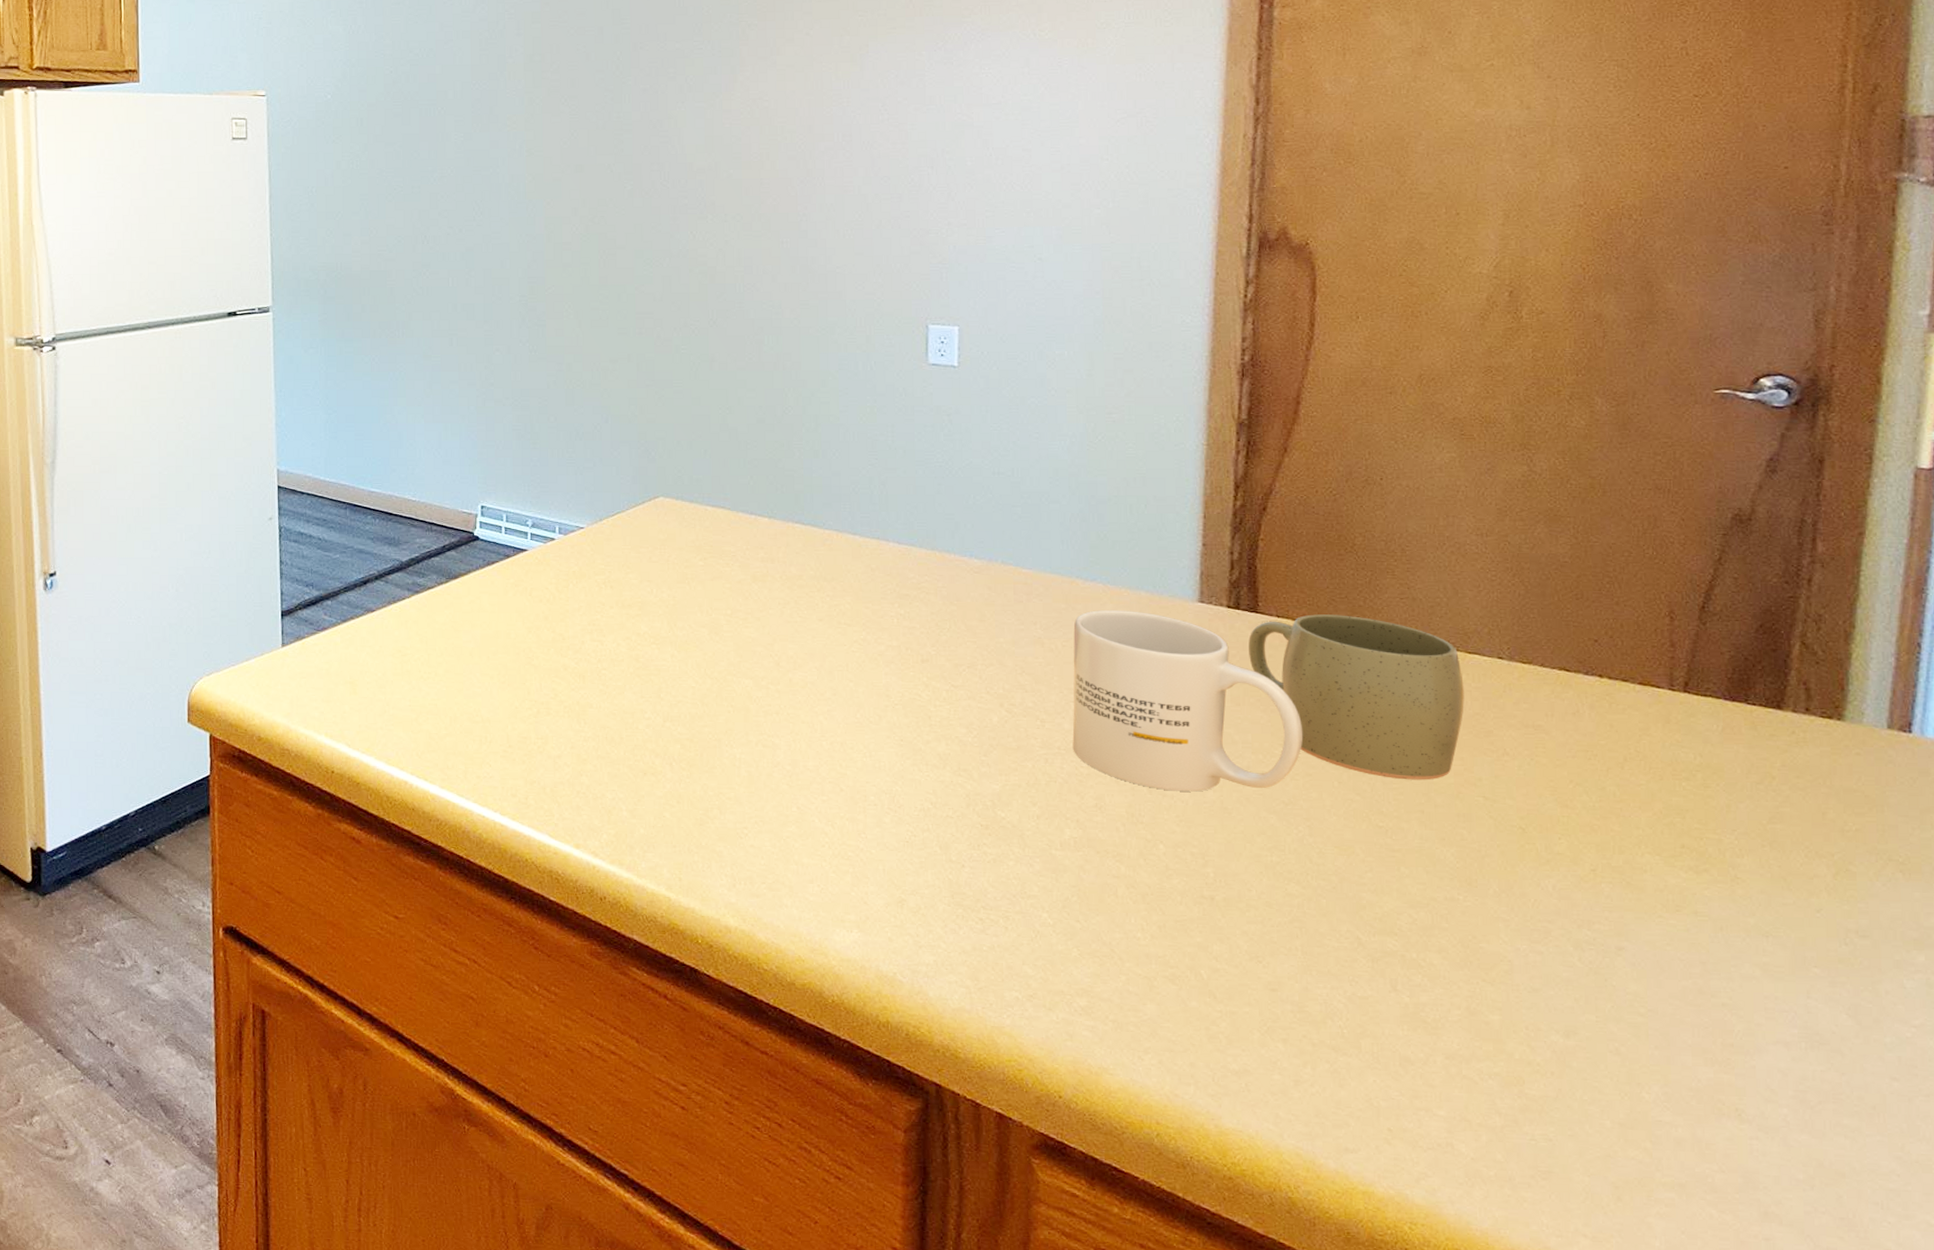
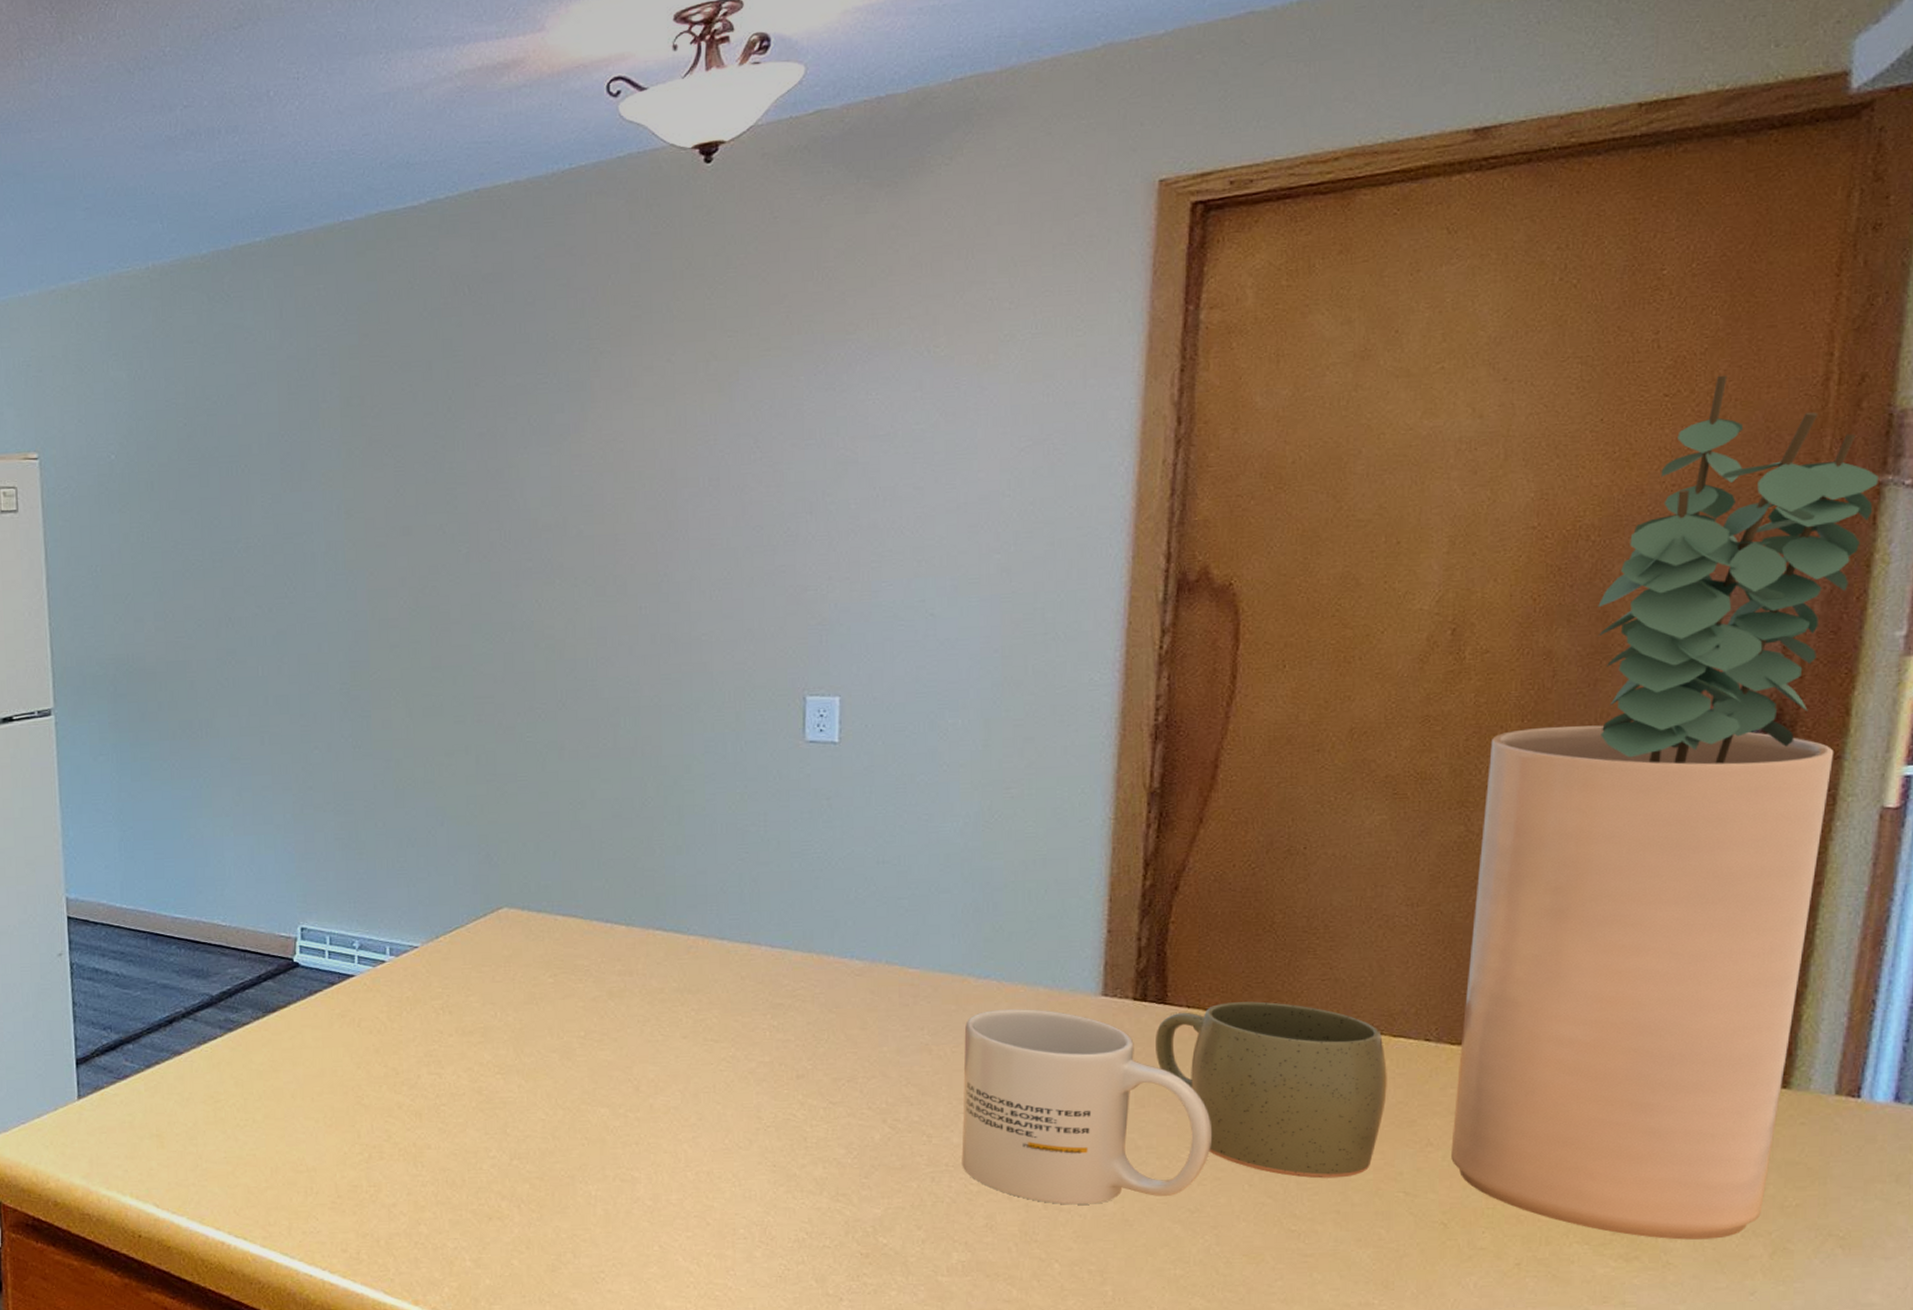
vase: none [1526,80,1895,857] -> present [1451,375,1878,1240]

